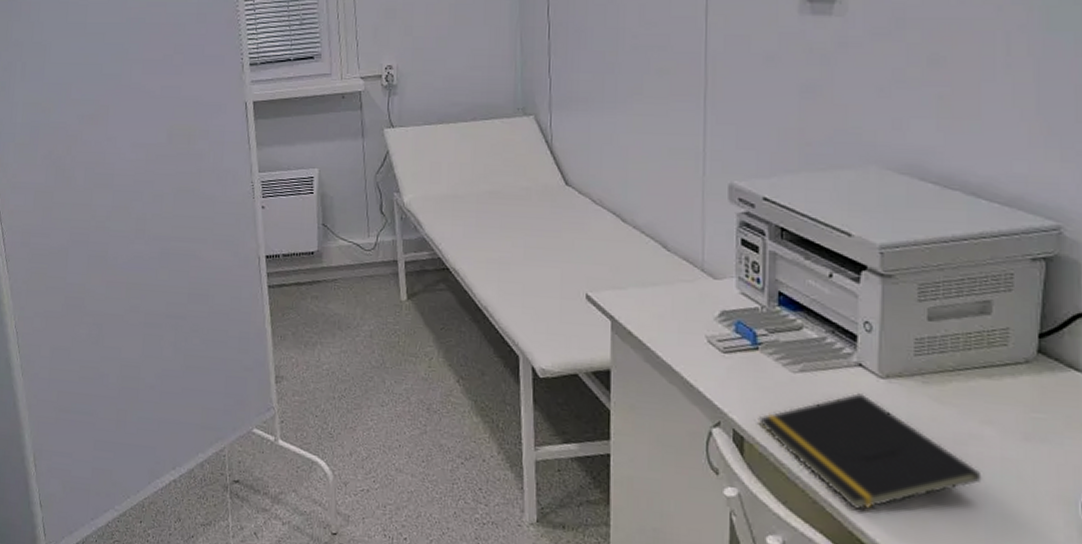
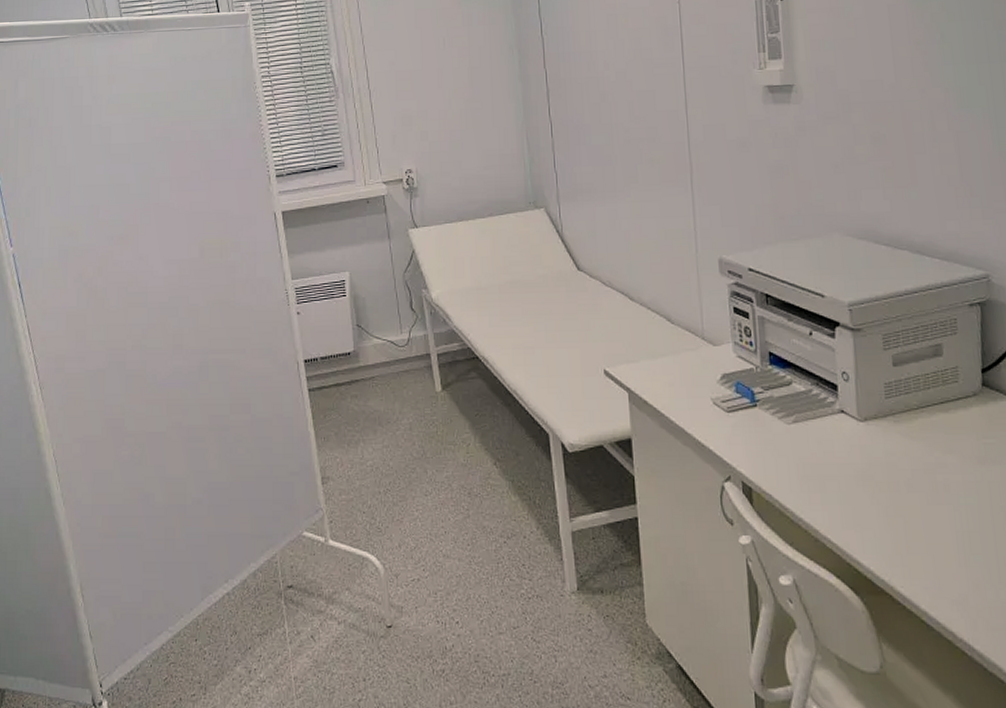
notepad: present [758,393,982,510] -> none [762,437,950,542]

